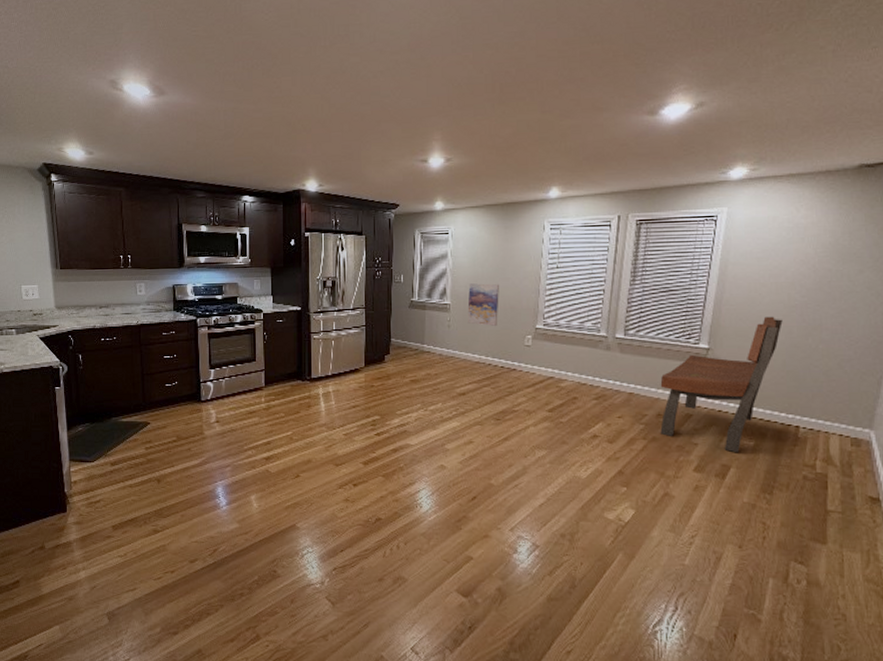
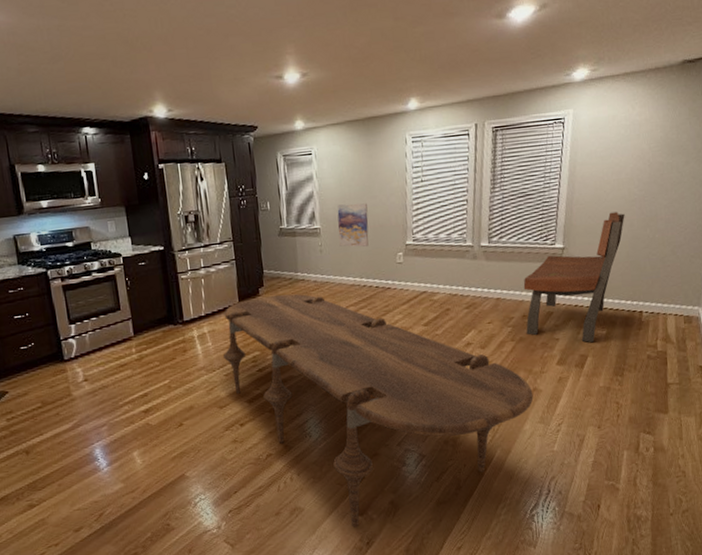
dining table: none [345,363,664,608] -> present [223,294,534,528]

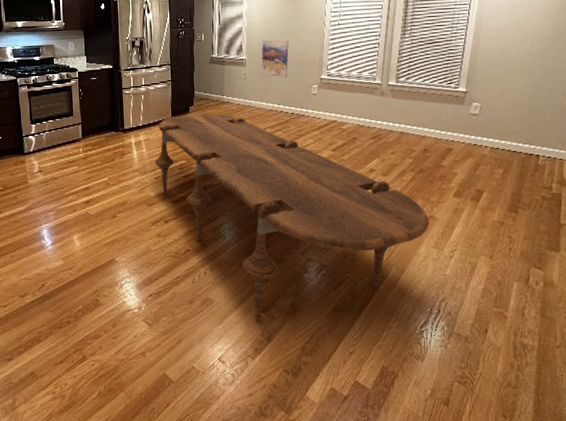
bench: present [523,211,625,343] -> none [426,62,527,180]

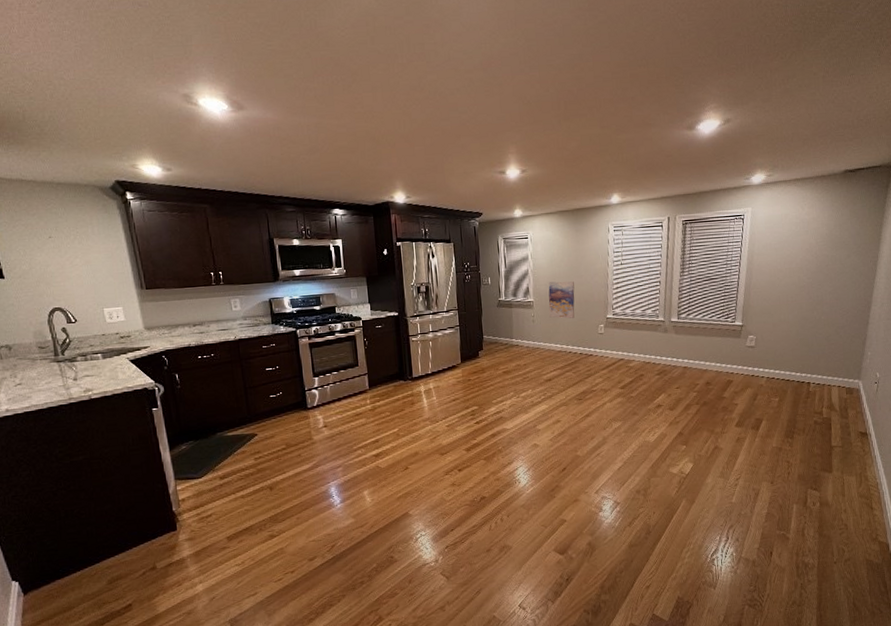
dining table: present [155,113,429,322] -> none [446,357,715,565]

